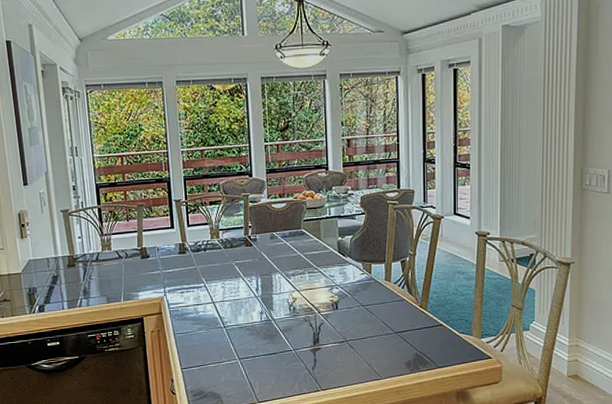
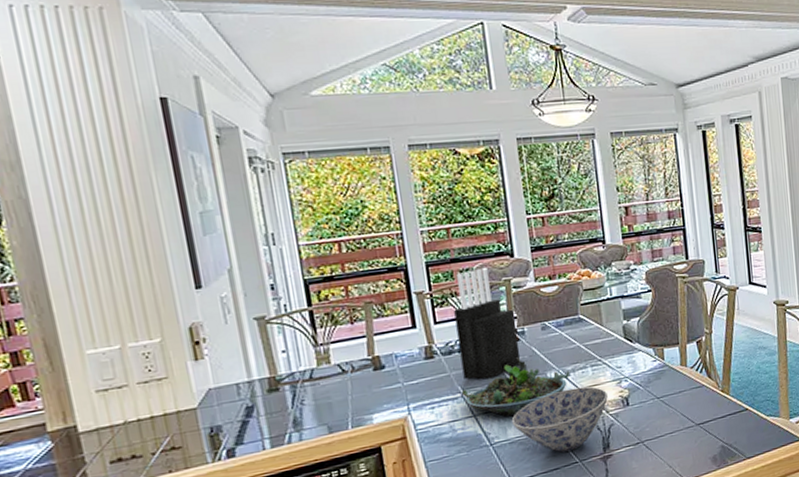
knife block: none [203,183,252,274] -> present [454,267,521,380]
succulent planter: none [204,259,291,307] -> present [461,357,570,417]
bowl: none [241,289,321,341] -> present [511,386,608,453]

